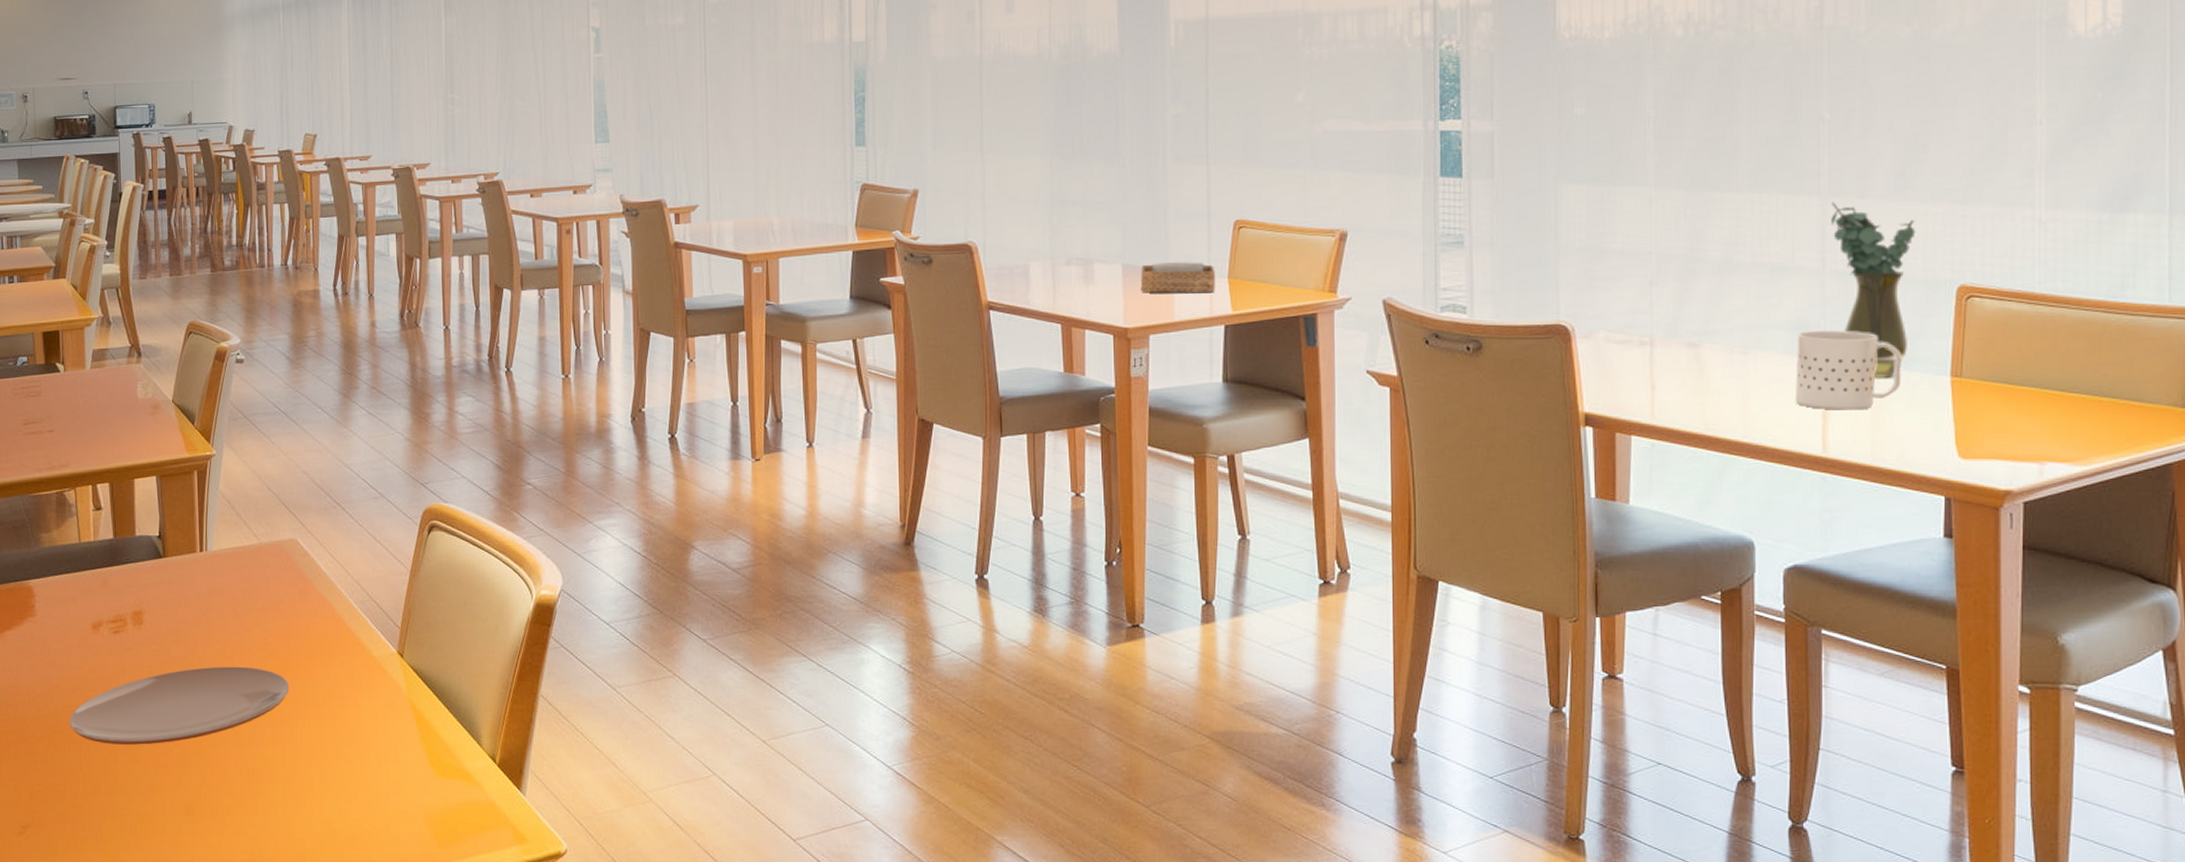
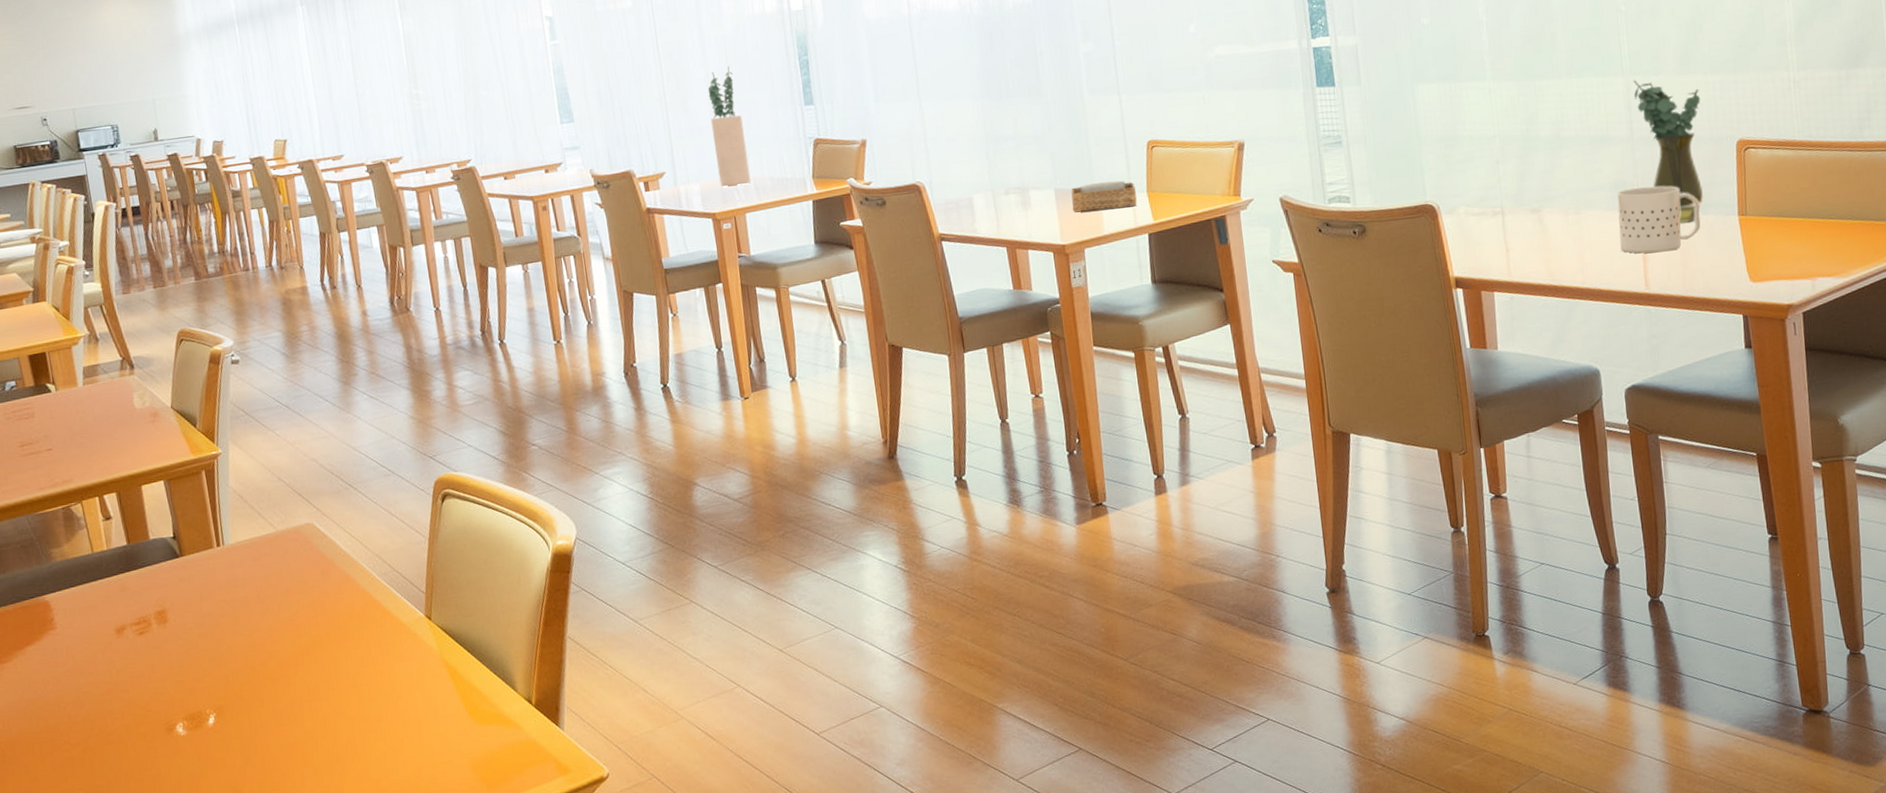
plate: present [69,666,289,745] -> none [103,648,323,741]
vase: none [753,95,789,229] -> present [707,65,751,189]

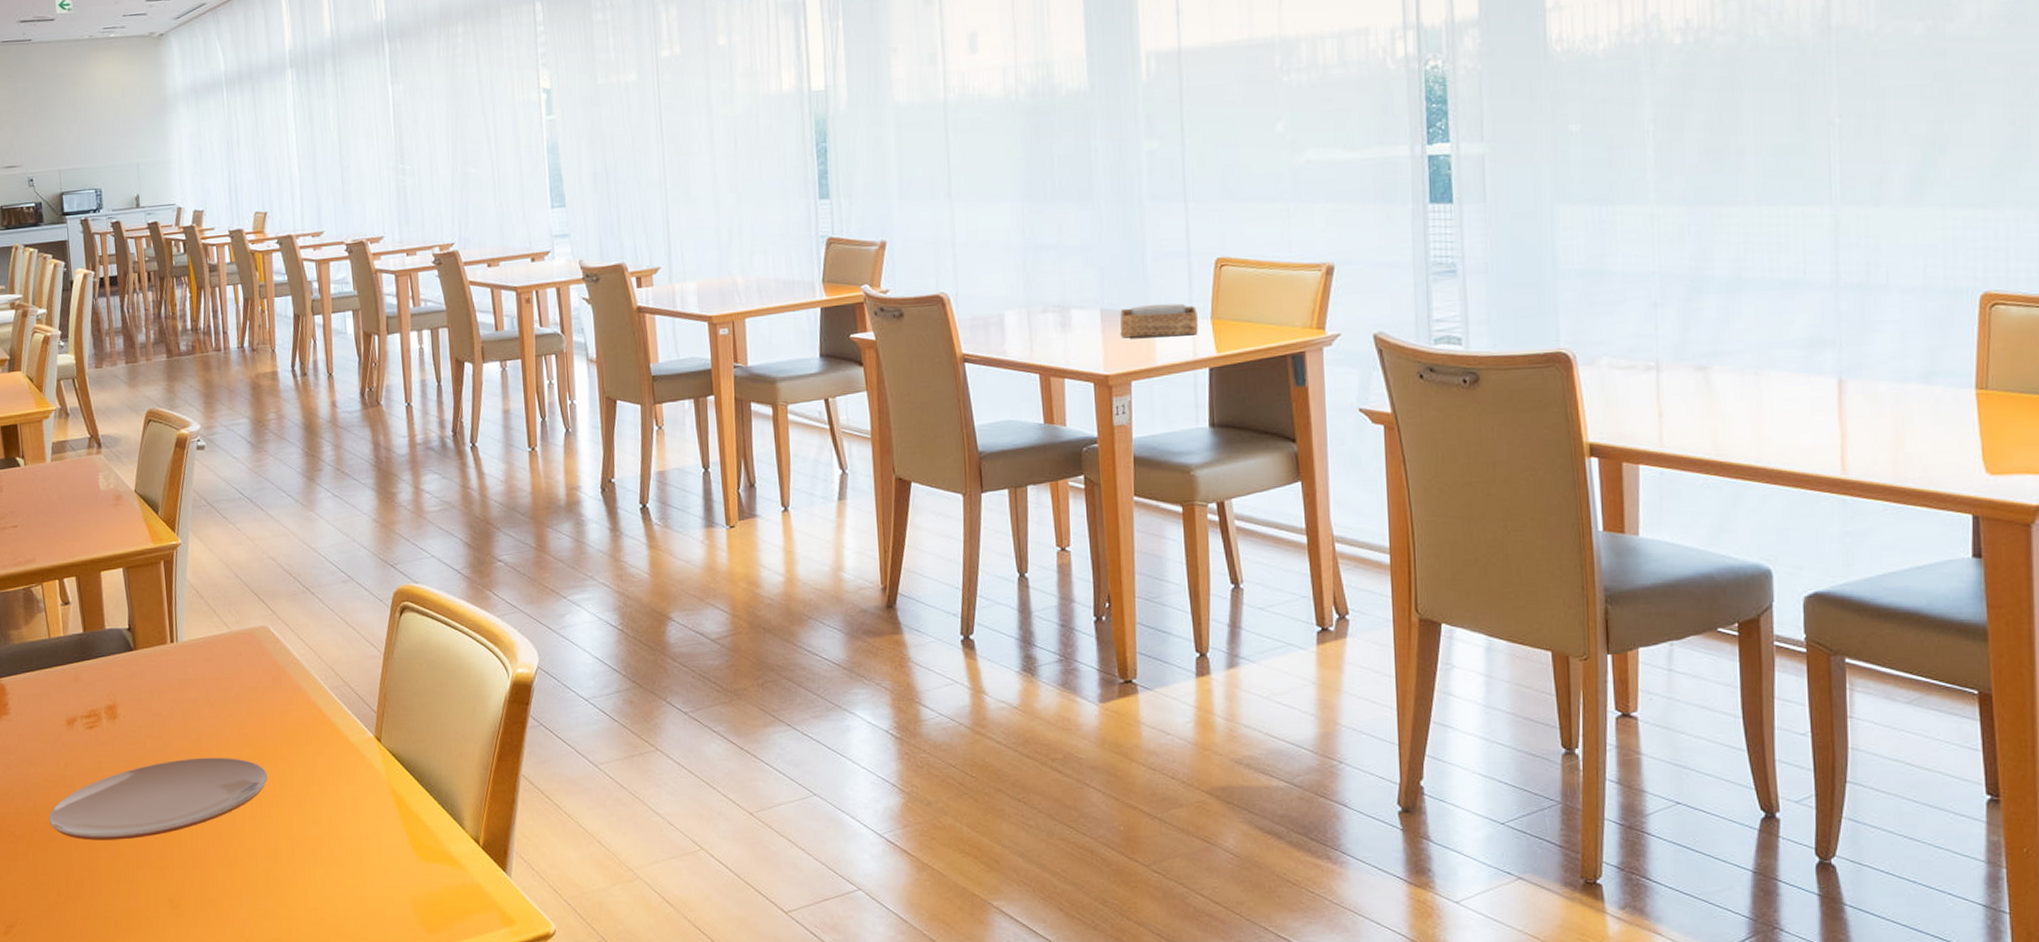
plate: none [103,648,323,741] -> present [49,757,268,841]
vase: present [707,65,751,189] -> none [712,150,754,289]
mug: present [1617,186,1701,254] -> none [1811,345,1923,430]
vase: present [1633,80,1703,223] -> none [1844,211,1935,394]

